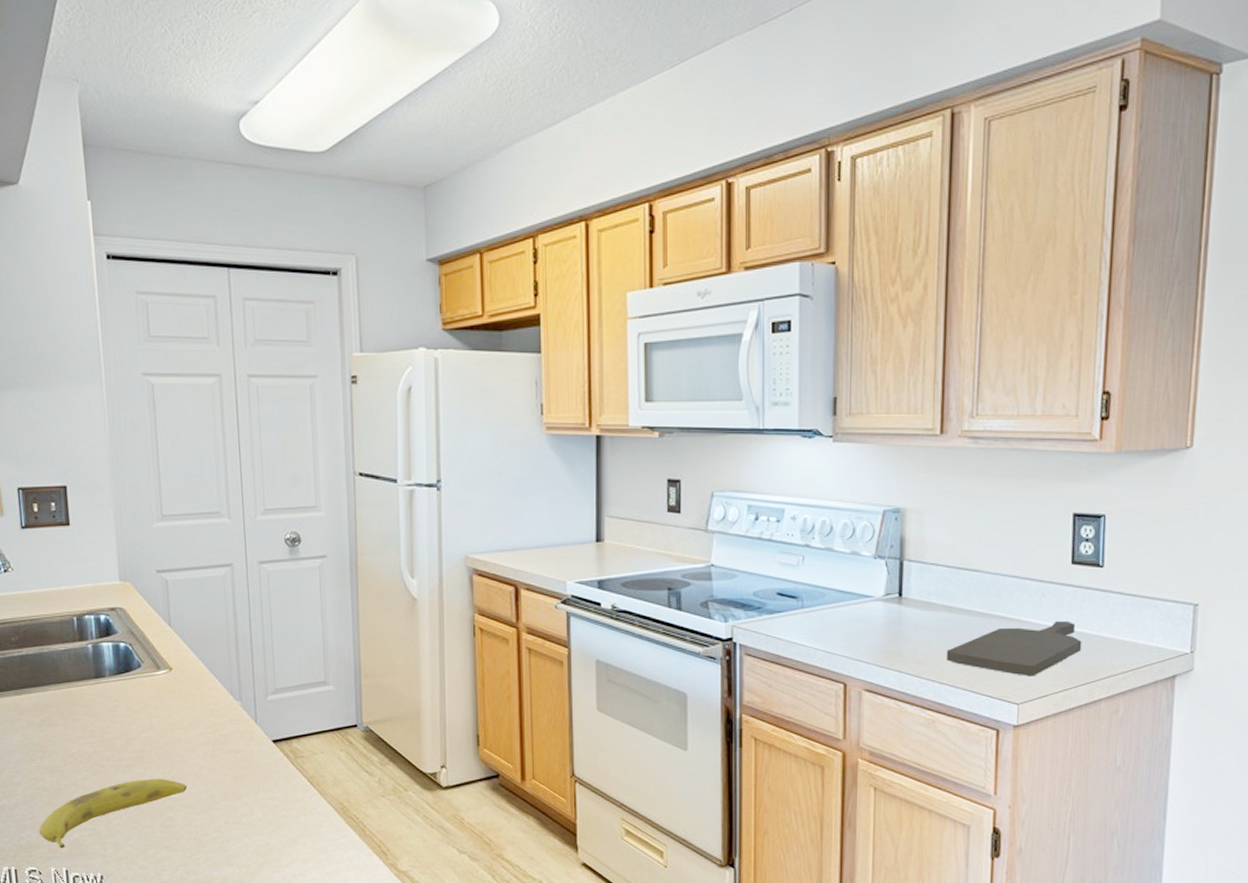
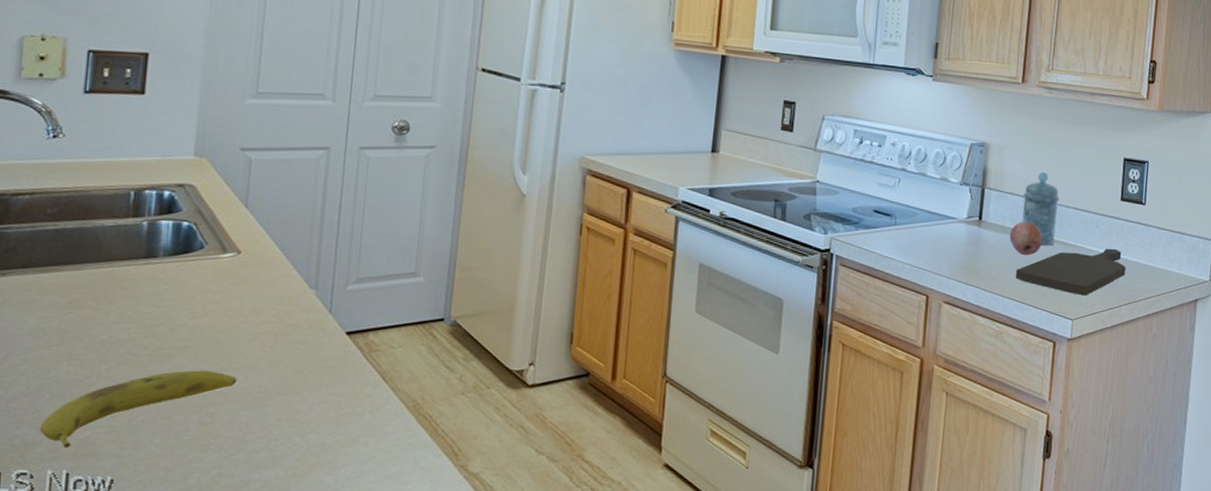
fruit: none [937,595,976,634] -> present [1010,221,1043,256]
canister: none [950,537,994,622] -> present [1022,172,1059,246]

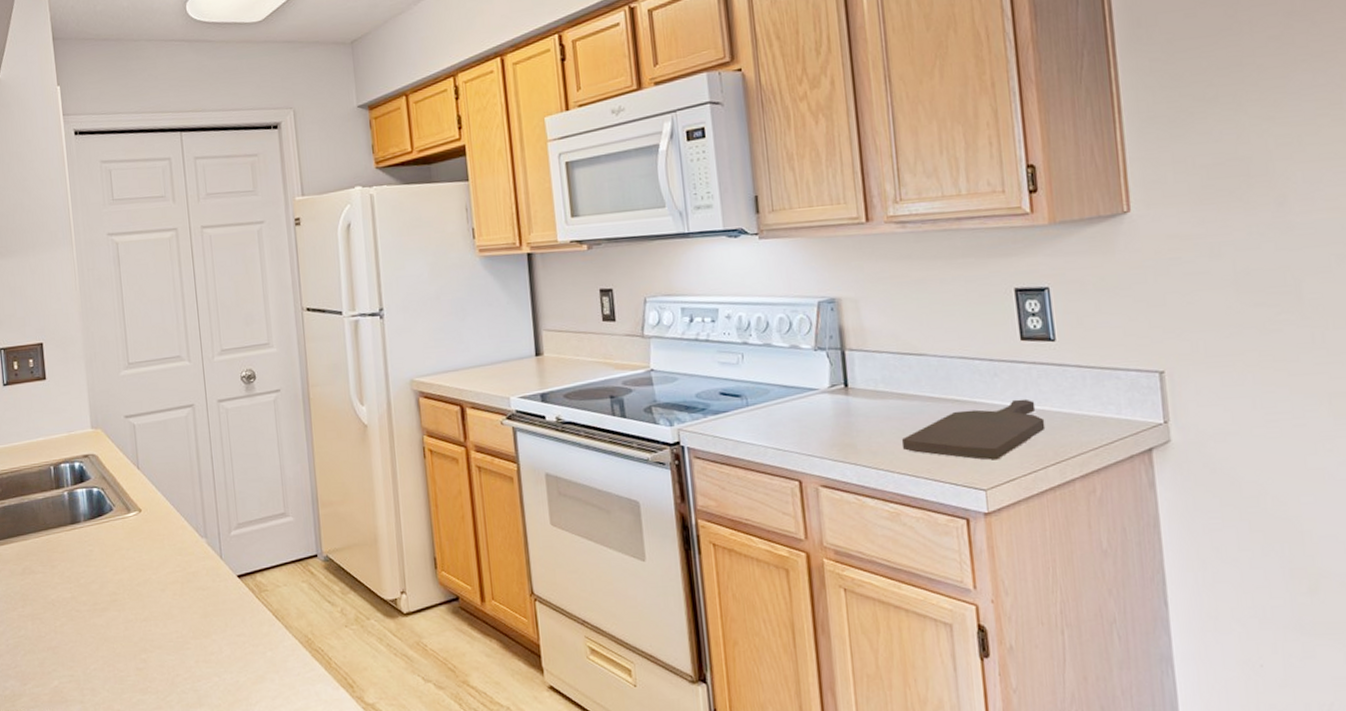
fruit: present [39,370,237,448] -> none [21,620,158,697]
fruit: present [1010,221,1043,256] -> none [886,380,929,422]
canister: present [1022,172,1059,246] -> none [893,321,944,407]

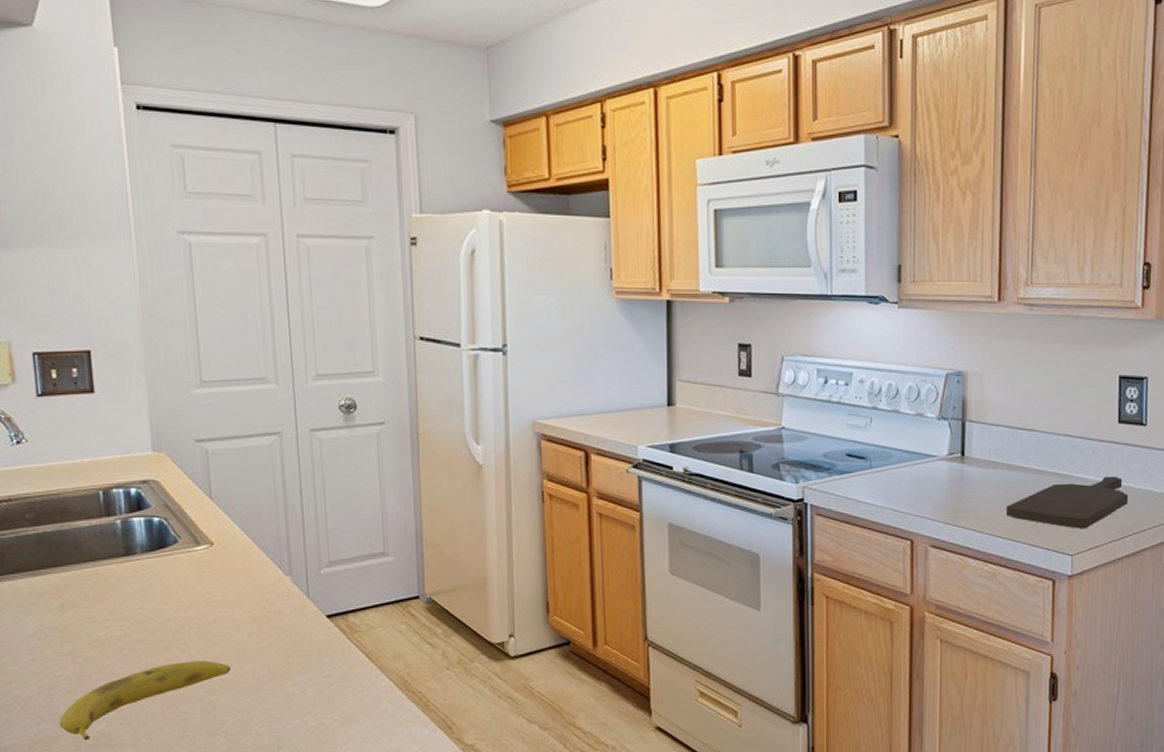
fruit: none [21,620,158,697] -> present [59,660,231,741]

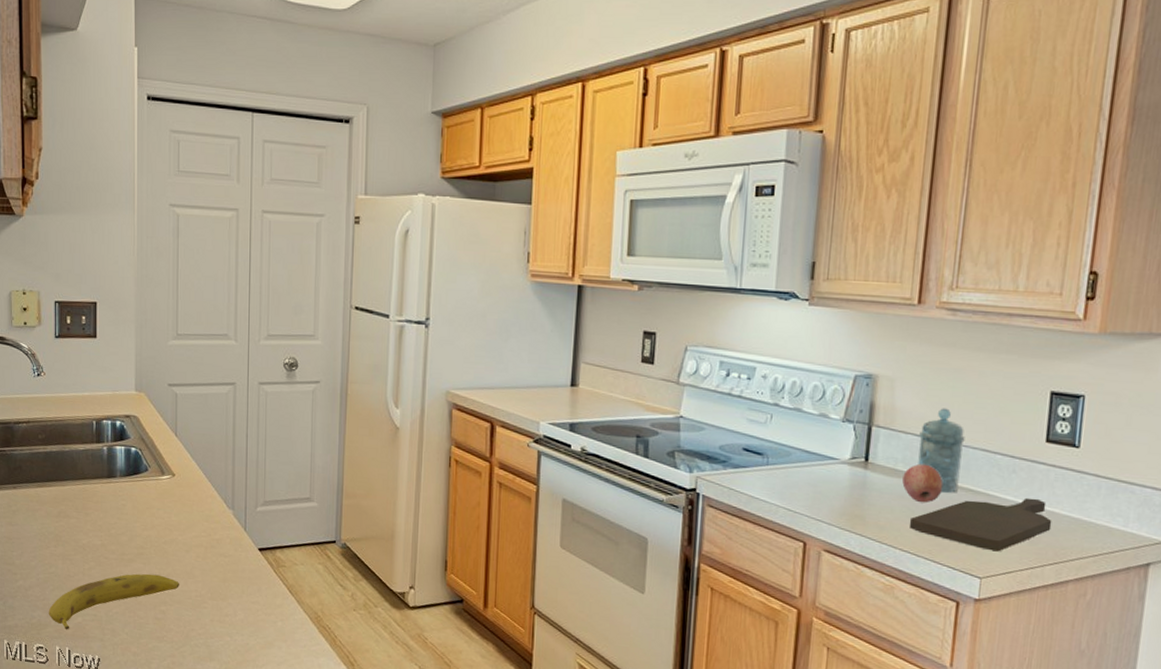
fruit: none [997,453,1033,491] -> present [902,463,943,504]
canister: none [1008,399,1049,478] -> present [918,408,965,493]

